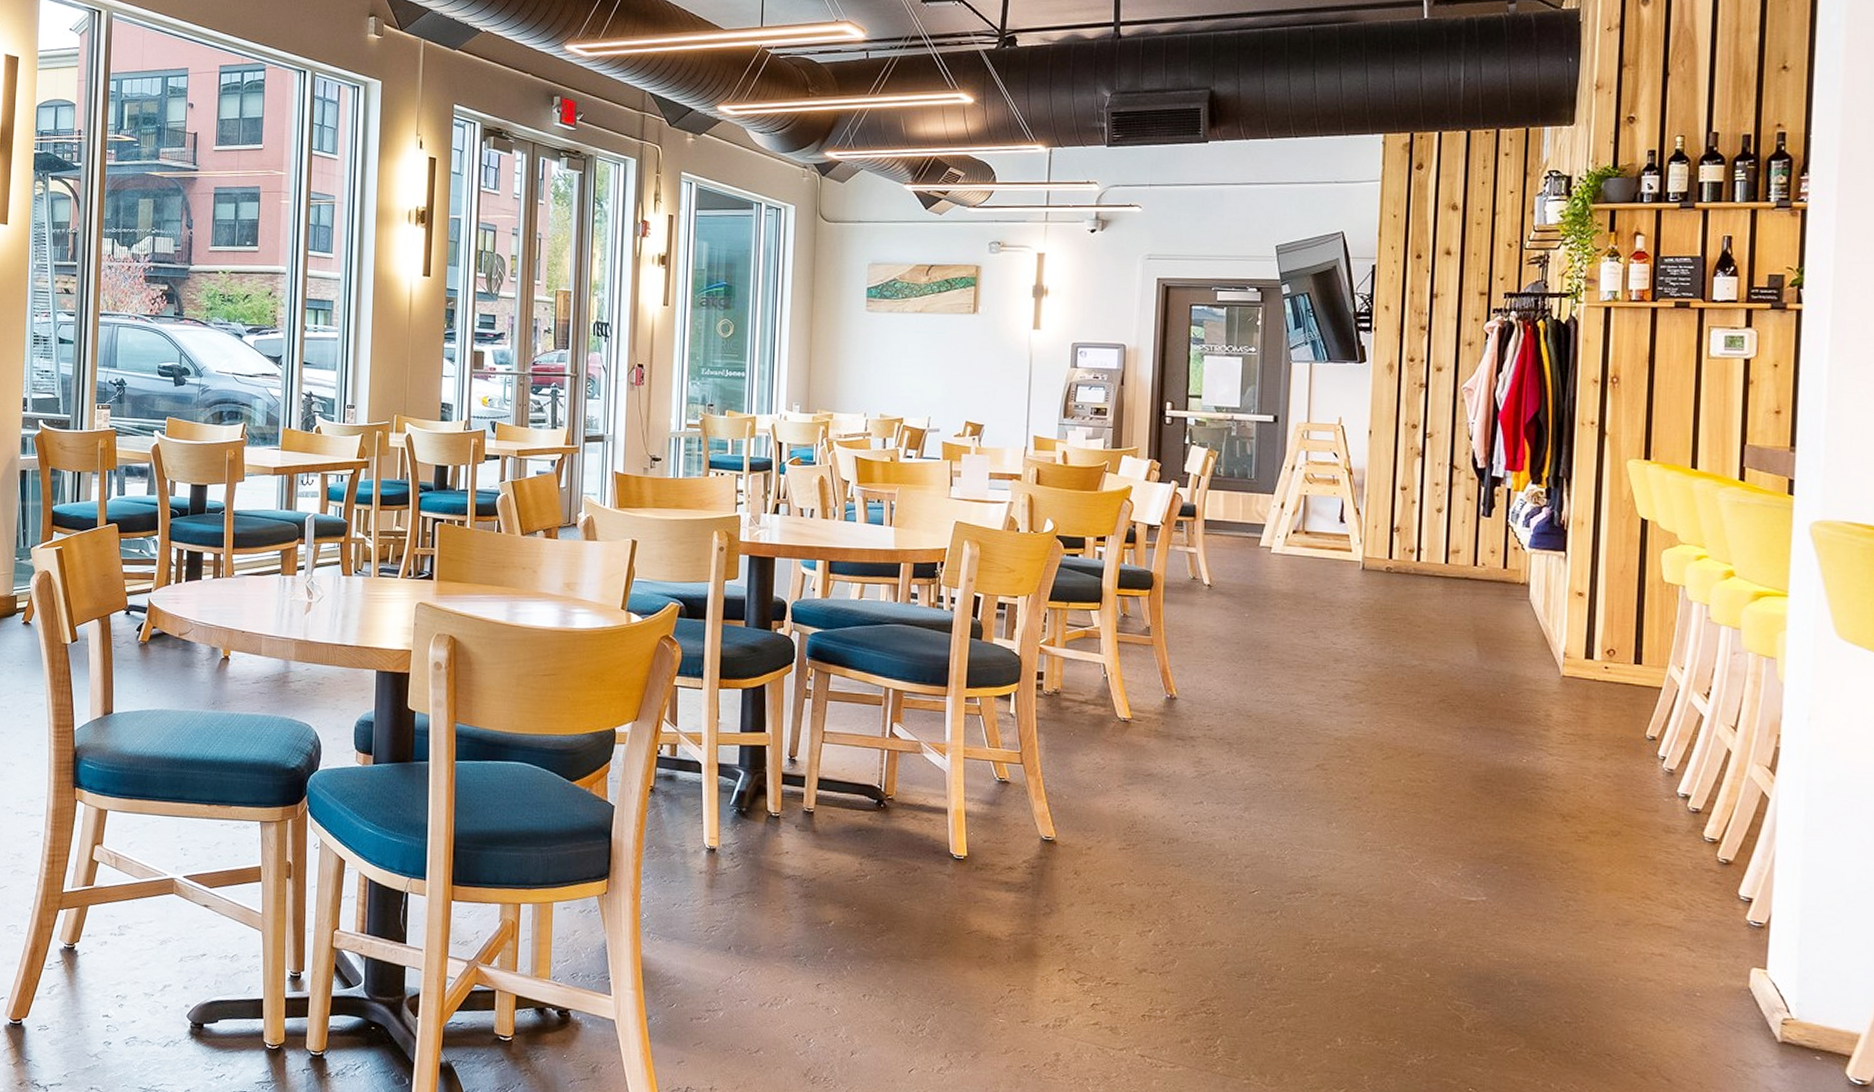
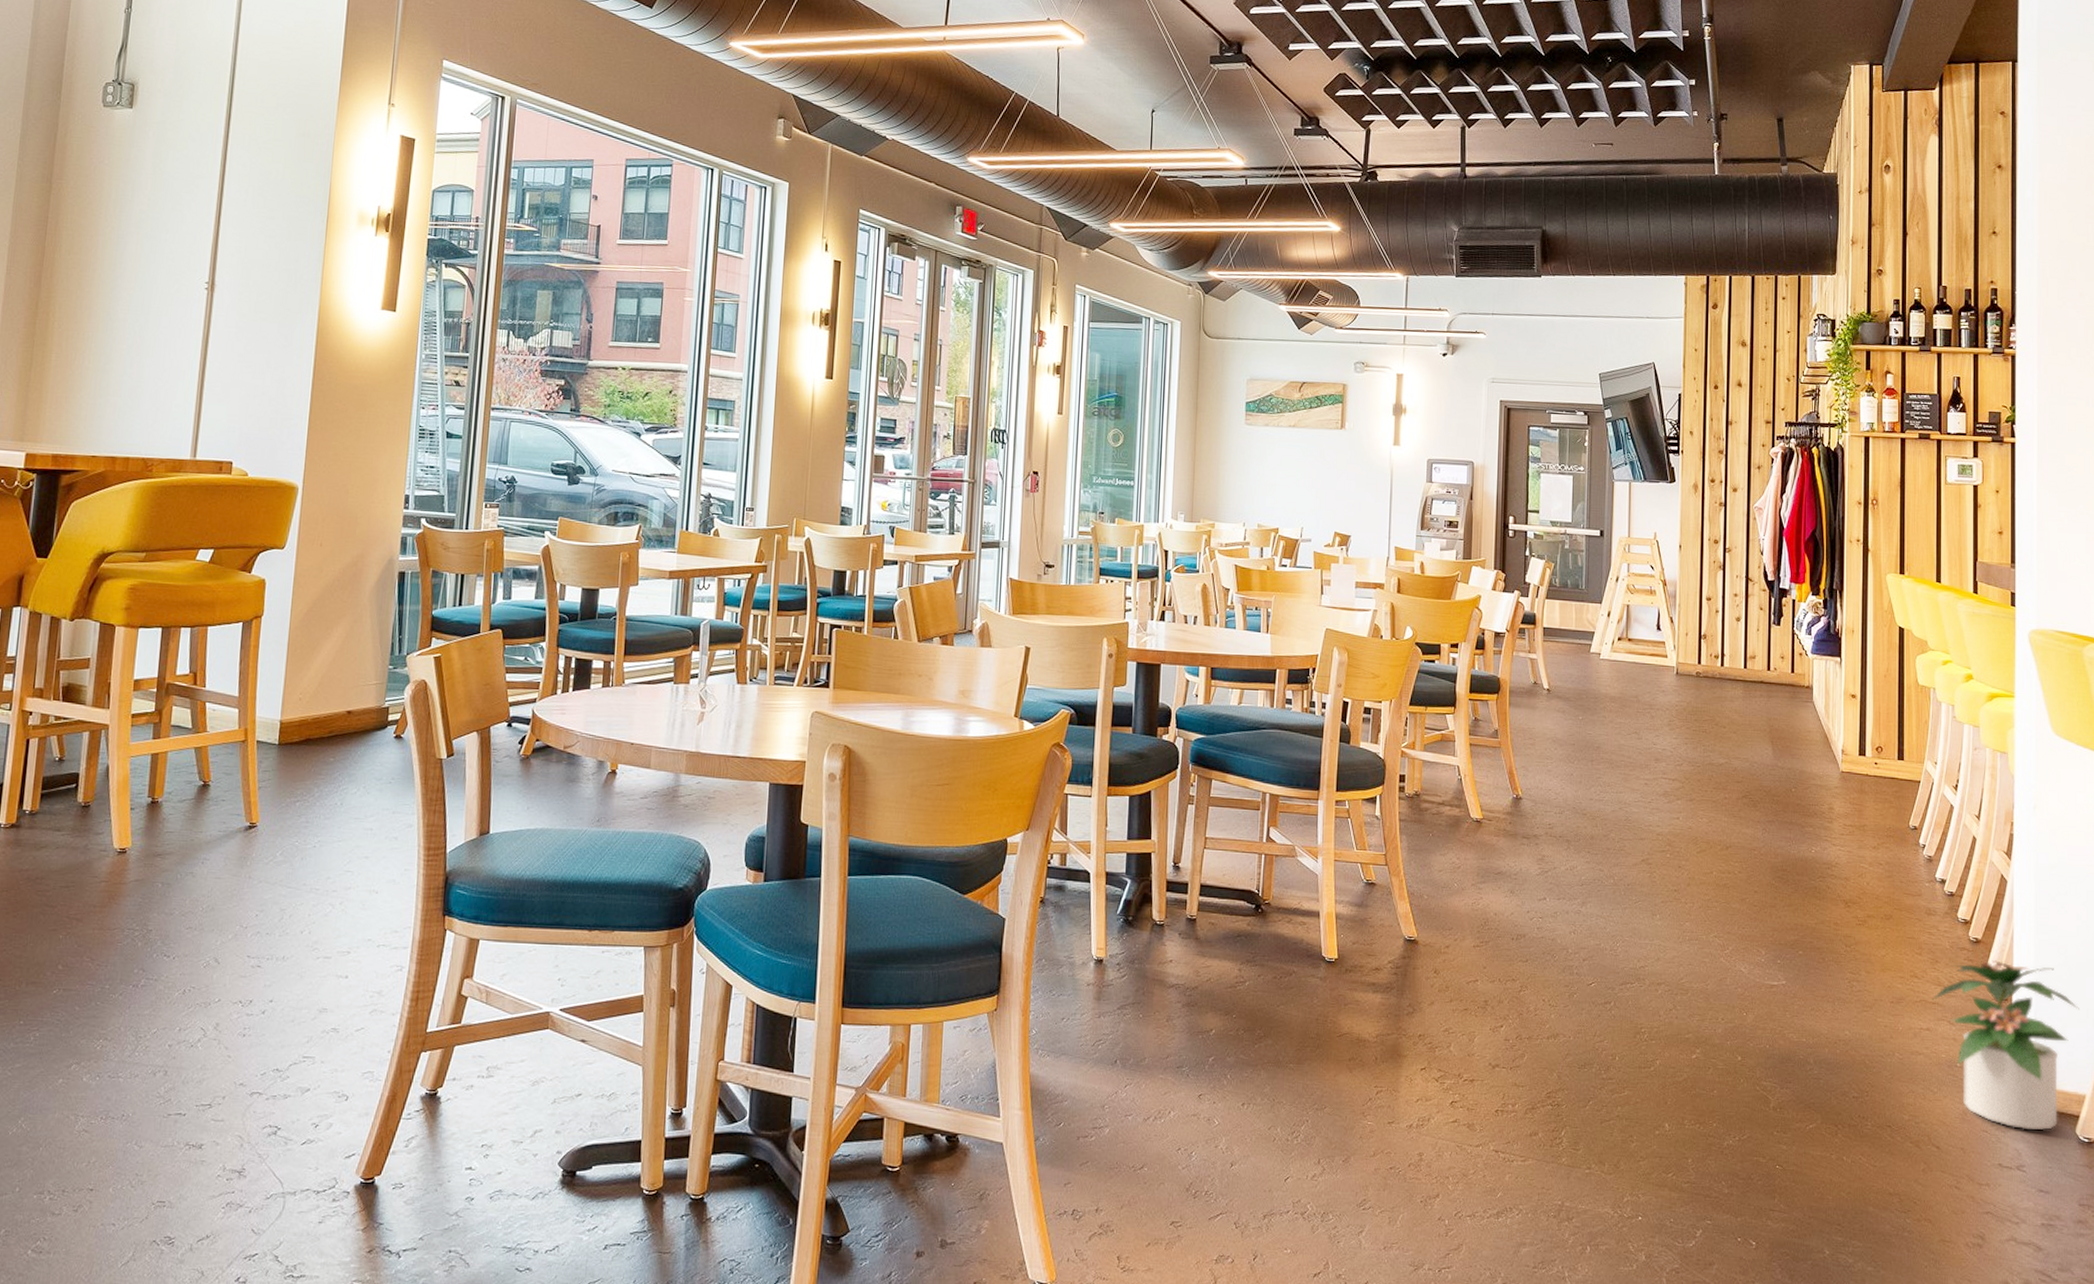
potted plant: none [1667,884,1857,1069] -> present [1931,960,2079,1130]

